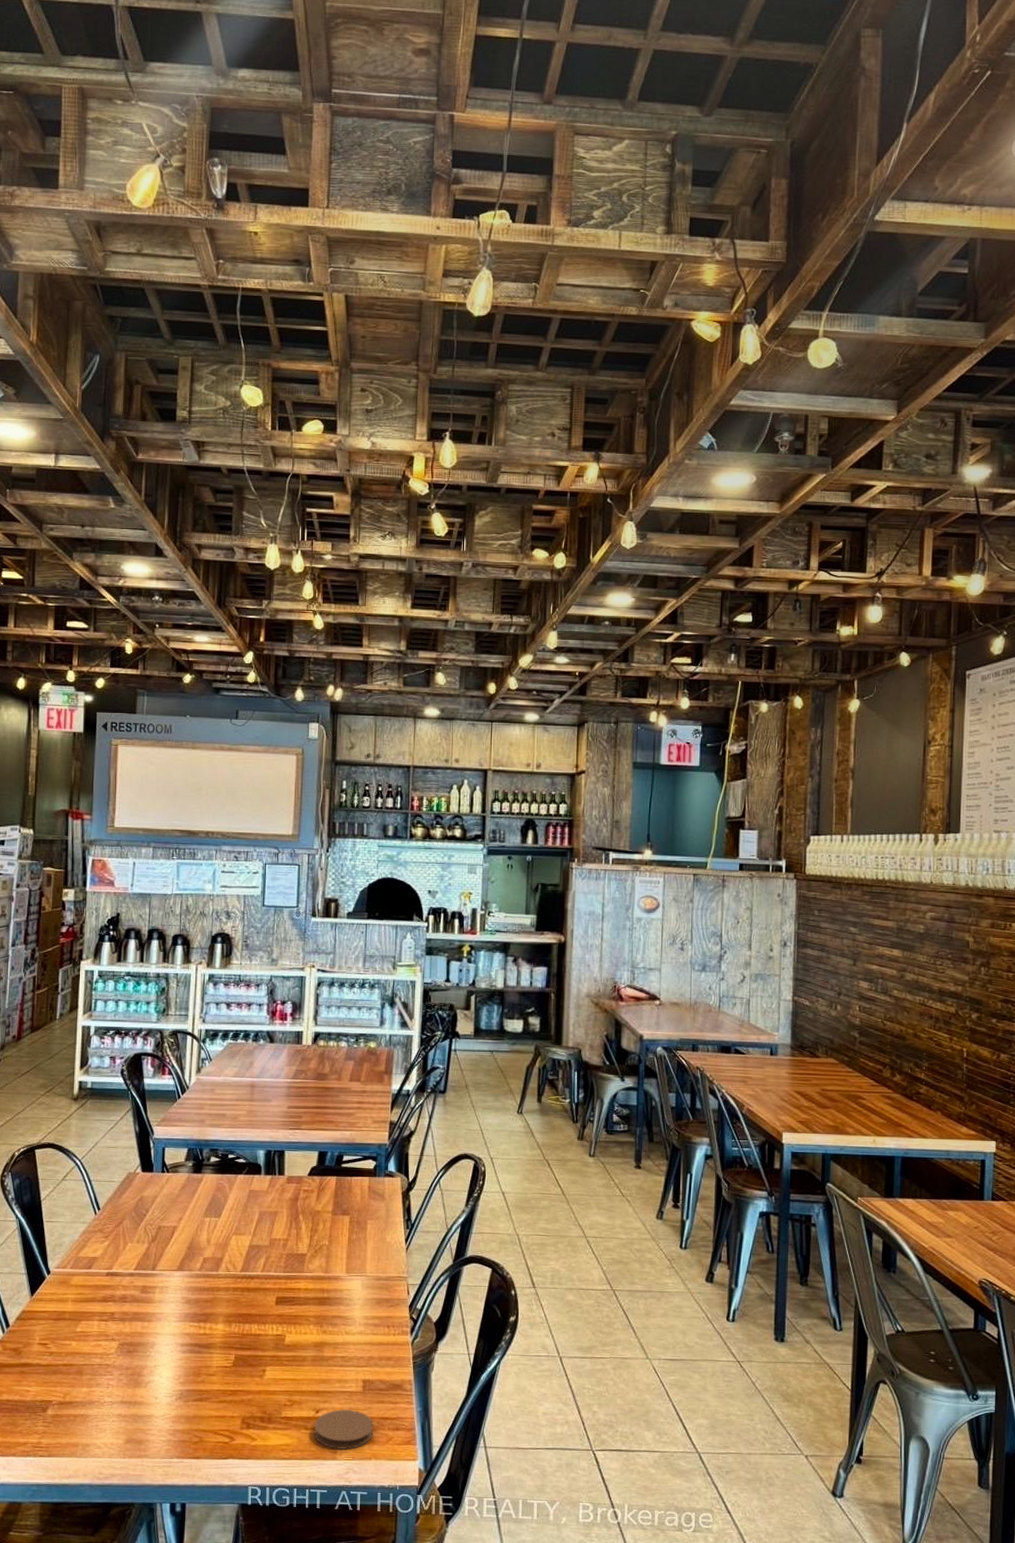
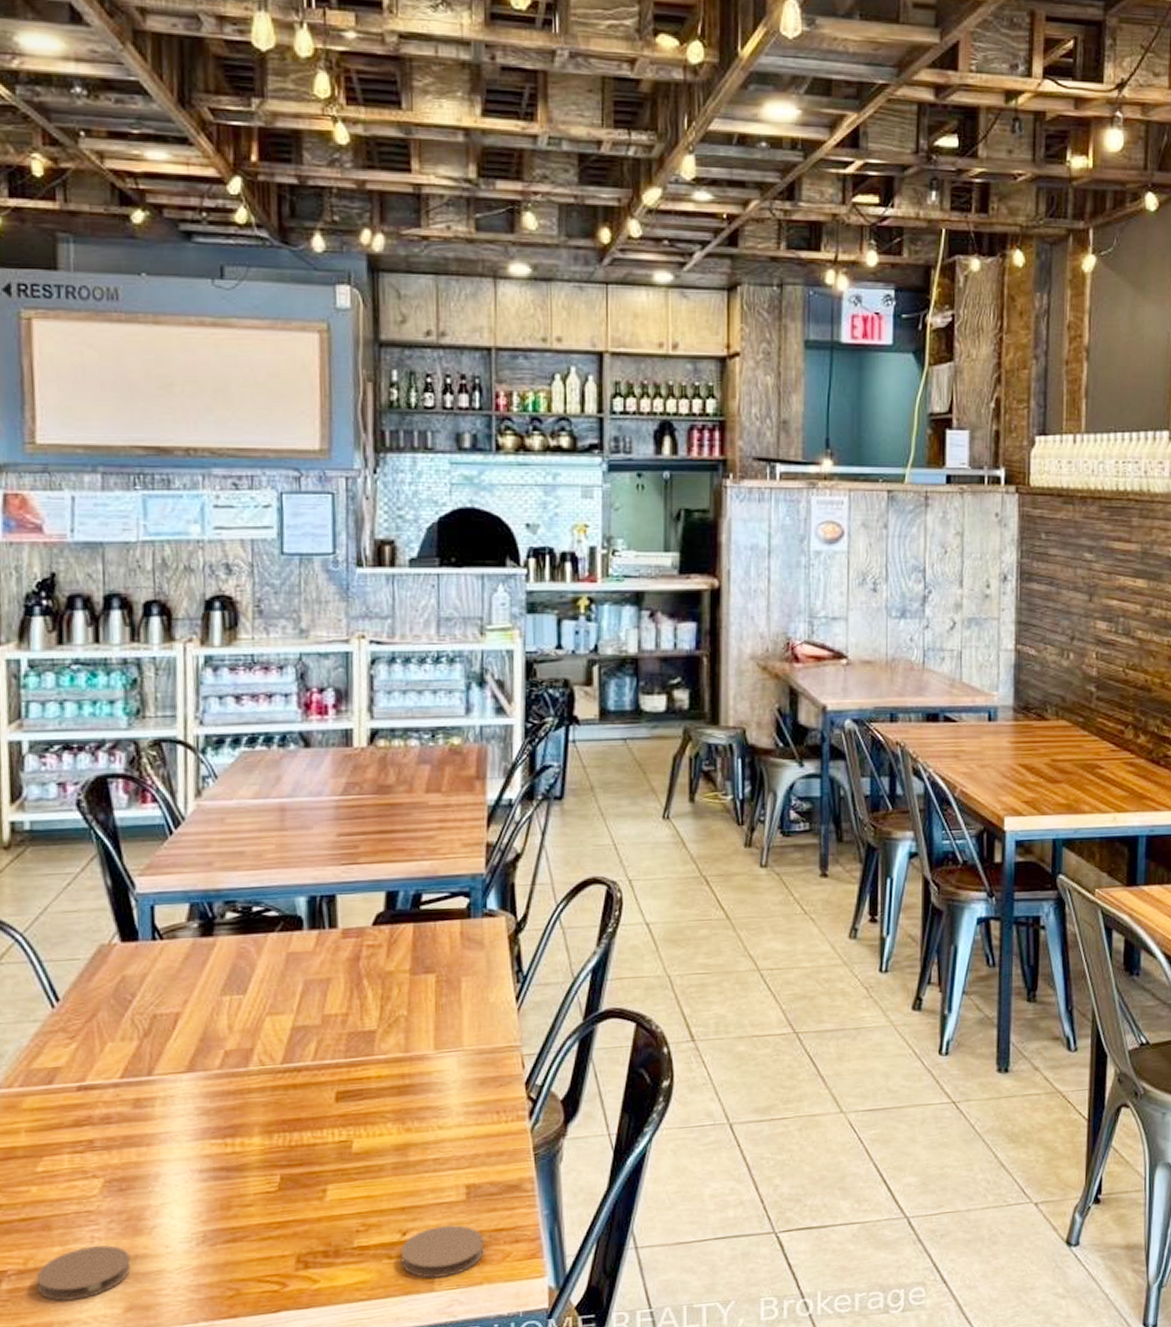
coaster: none [69,1391,131,1429] -> present [36,1245,131,1301]

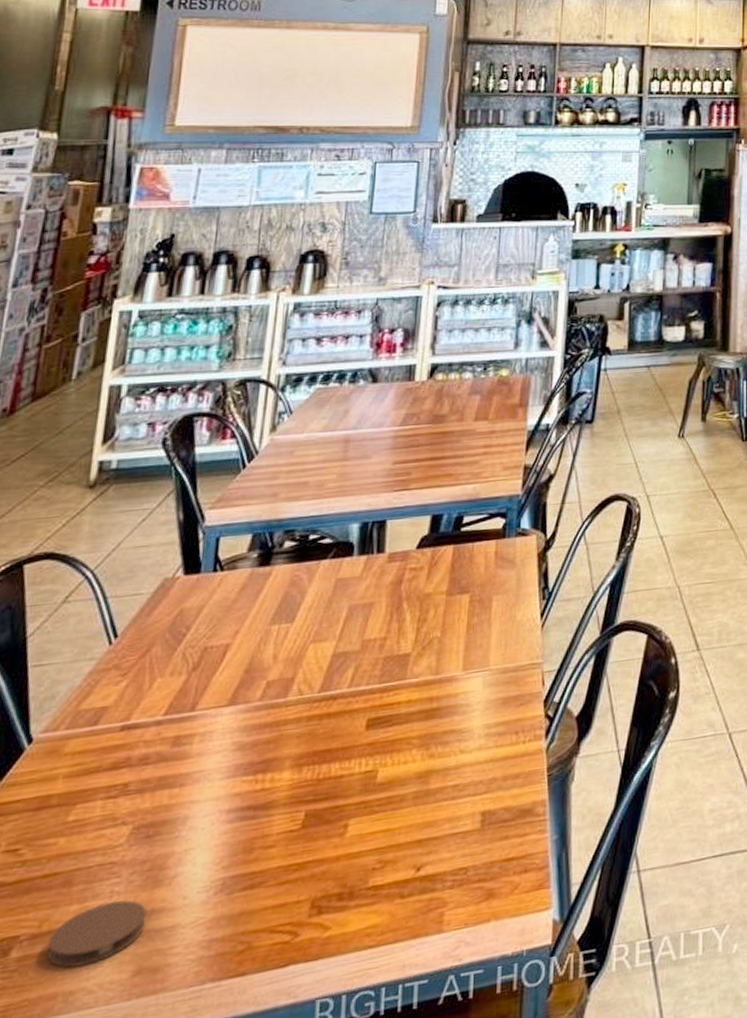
coaster: present [400,1225,484,1279] -> none [412,856,495,918]

